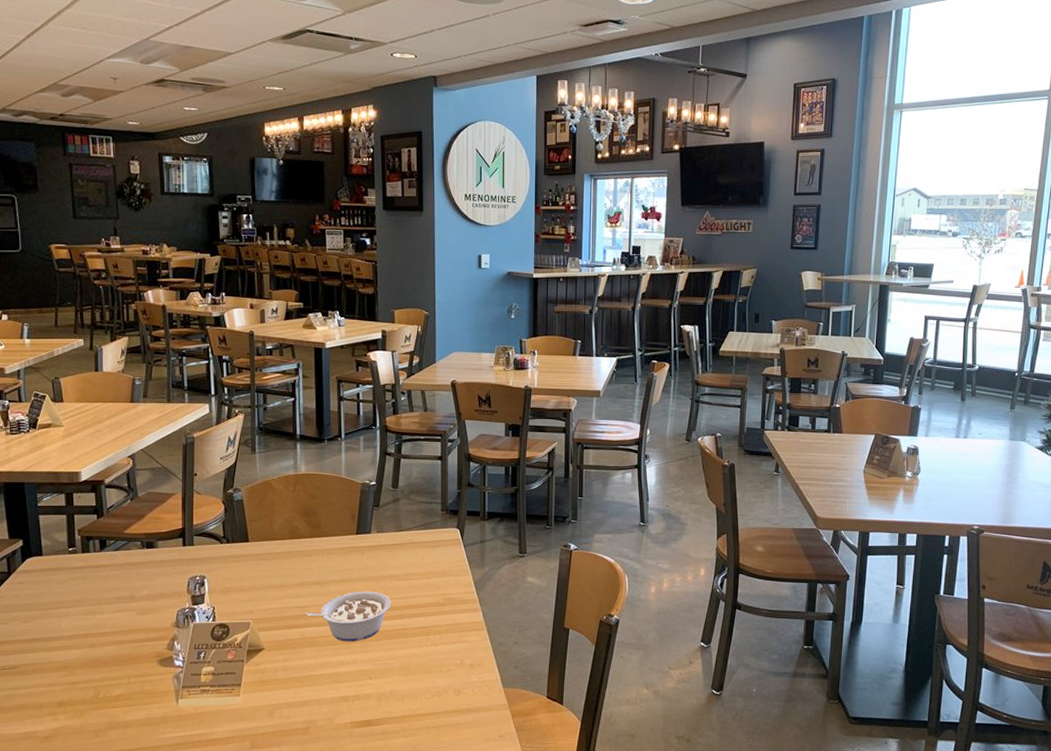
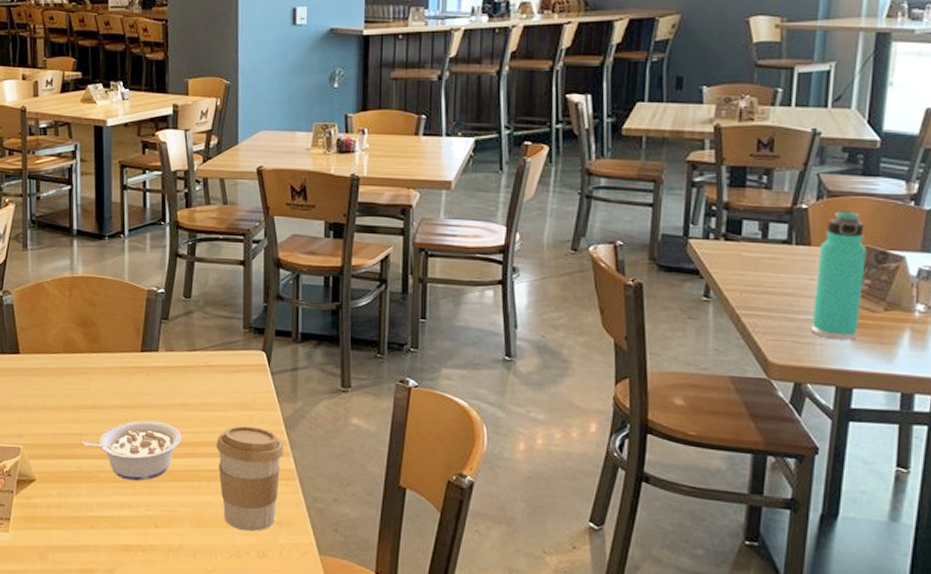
coffee cup: none [419,590,475,675] -> present [215,426,285,532]
thermos bottle: none [843,408,877,499] -> present [811,210,867,340]

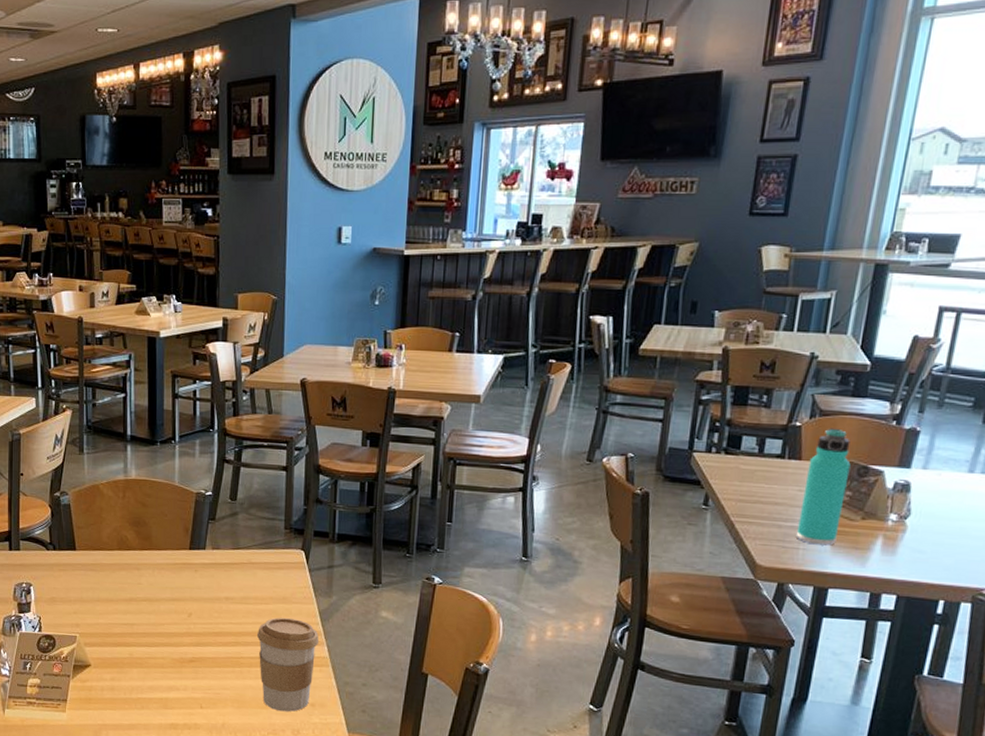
legume: present [82,420,182,481] -> none [134,612,226,667]

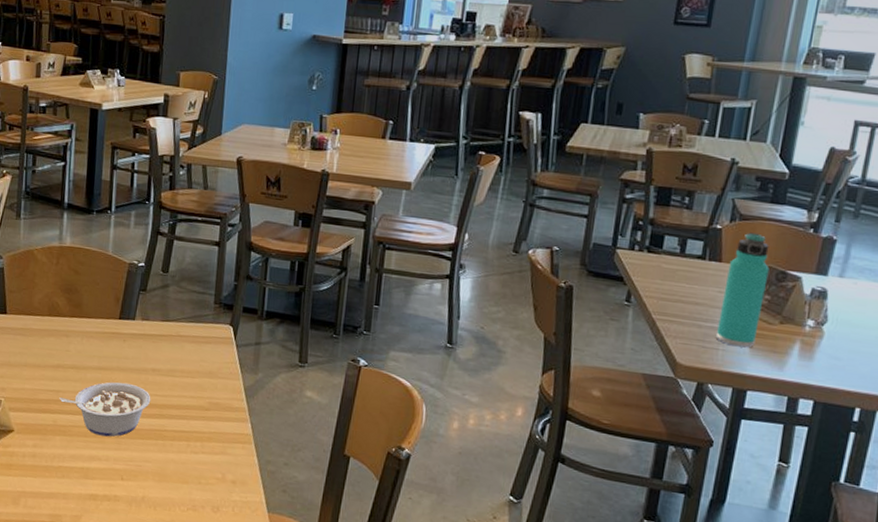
legume: none [134,612,226,667] -> present [59,382,151,437]
coffee cup: present [256,618,320,712] -> none [181,392,244,488]

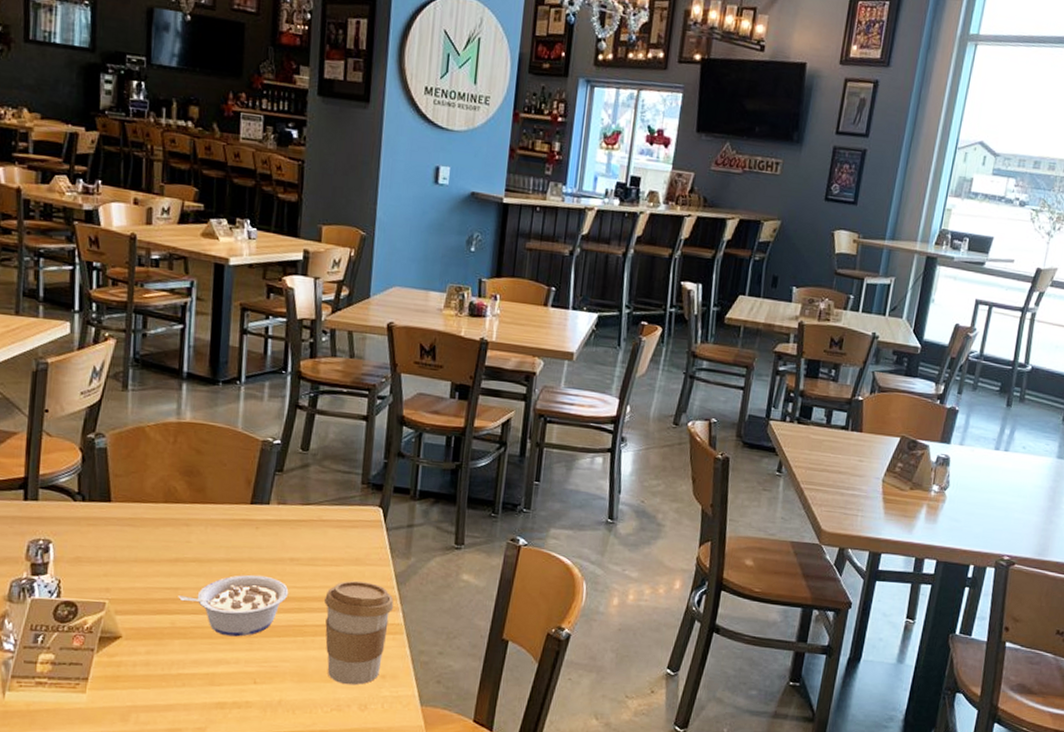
coffee cup: none [181,392,244,488] -> present [323,581,394,685]
thermos bottle: present [715,232,770,348] -> none [855,403,903,513]

